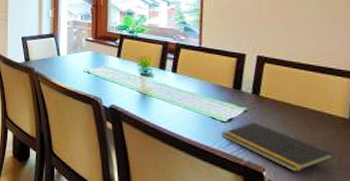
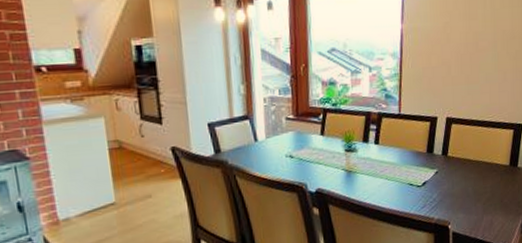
notepad: present [221,123,334,172] -> none [417,182,498,220]

